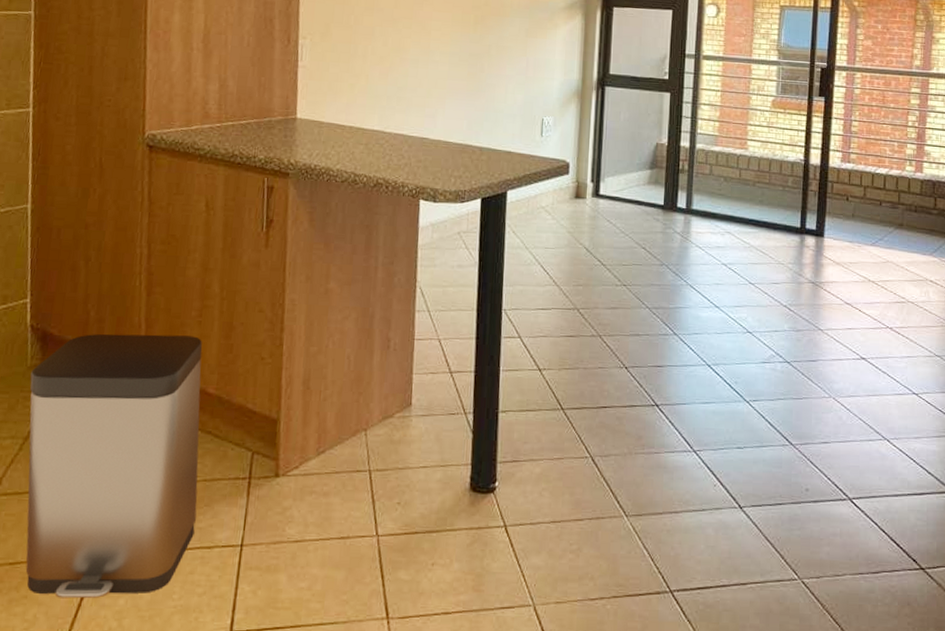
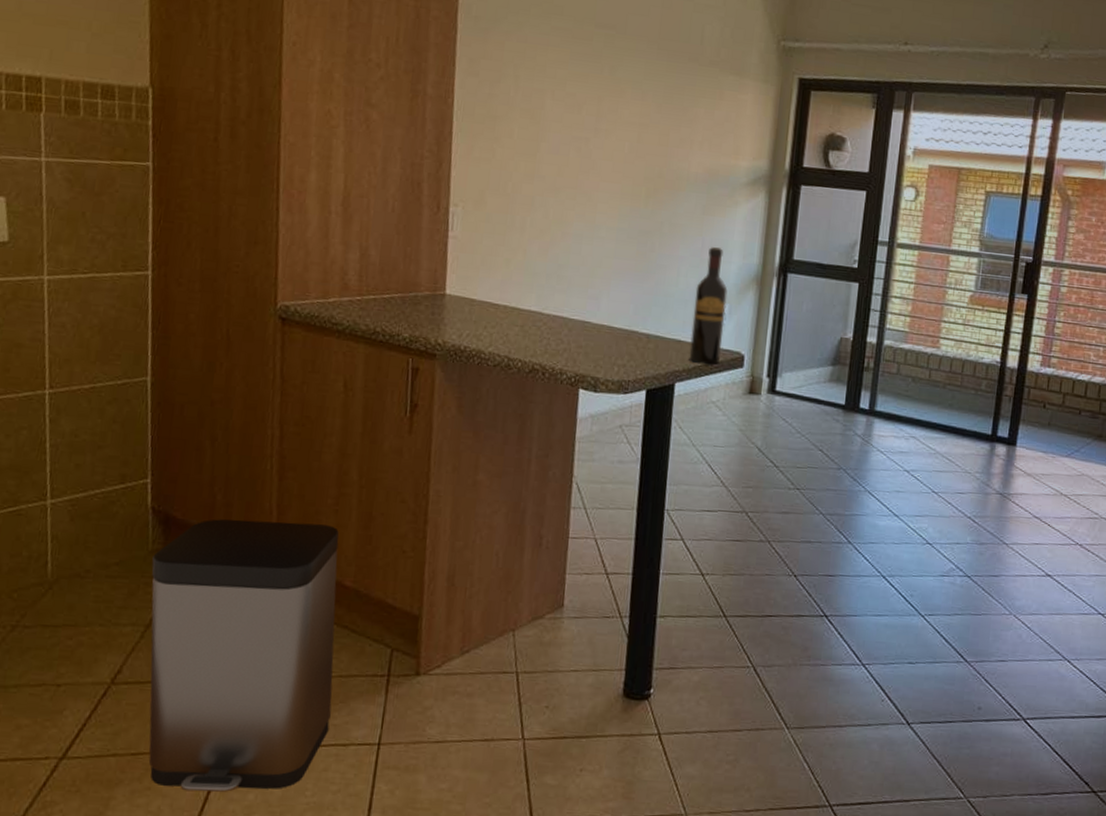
wine bottle: none [519,66,552,172] -> present [689,247,728,364]

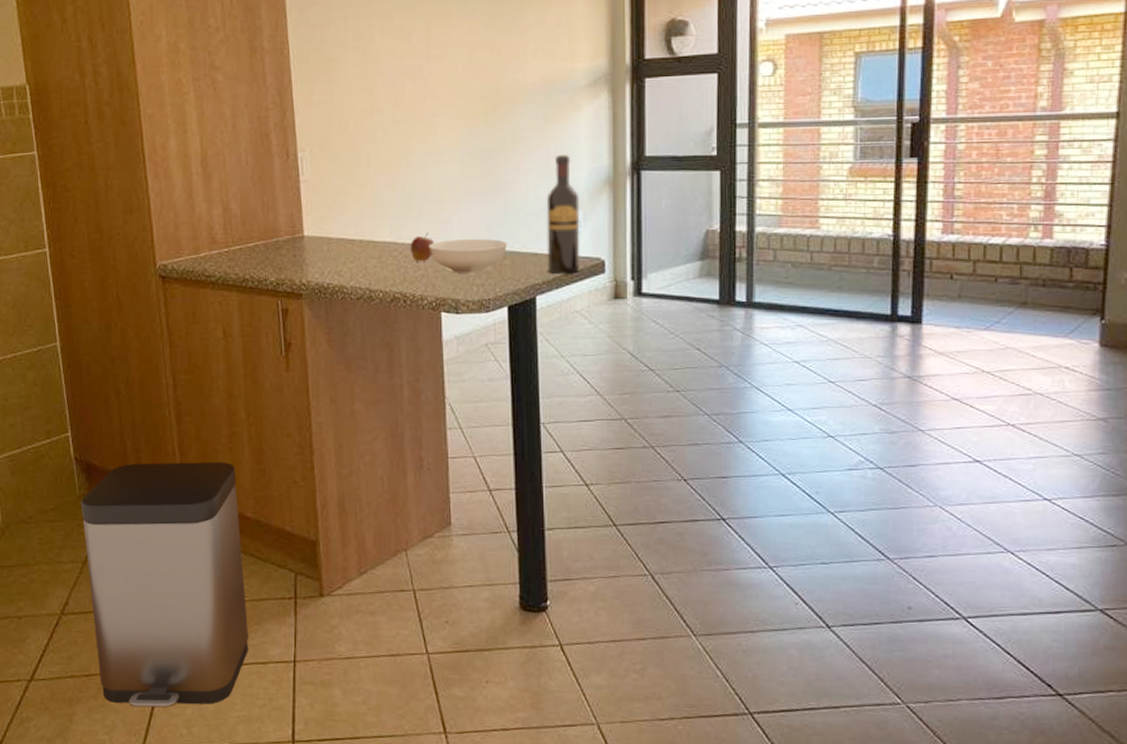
fruit: none [555,306,581,336] -> present [410,232,435,262]
bowl: none [574,316,654,354] -> present [428,238,508,273]

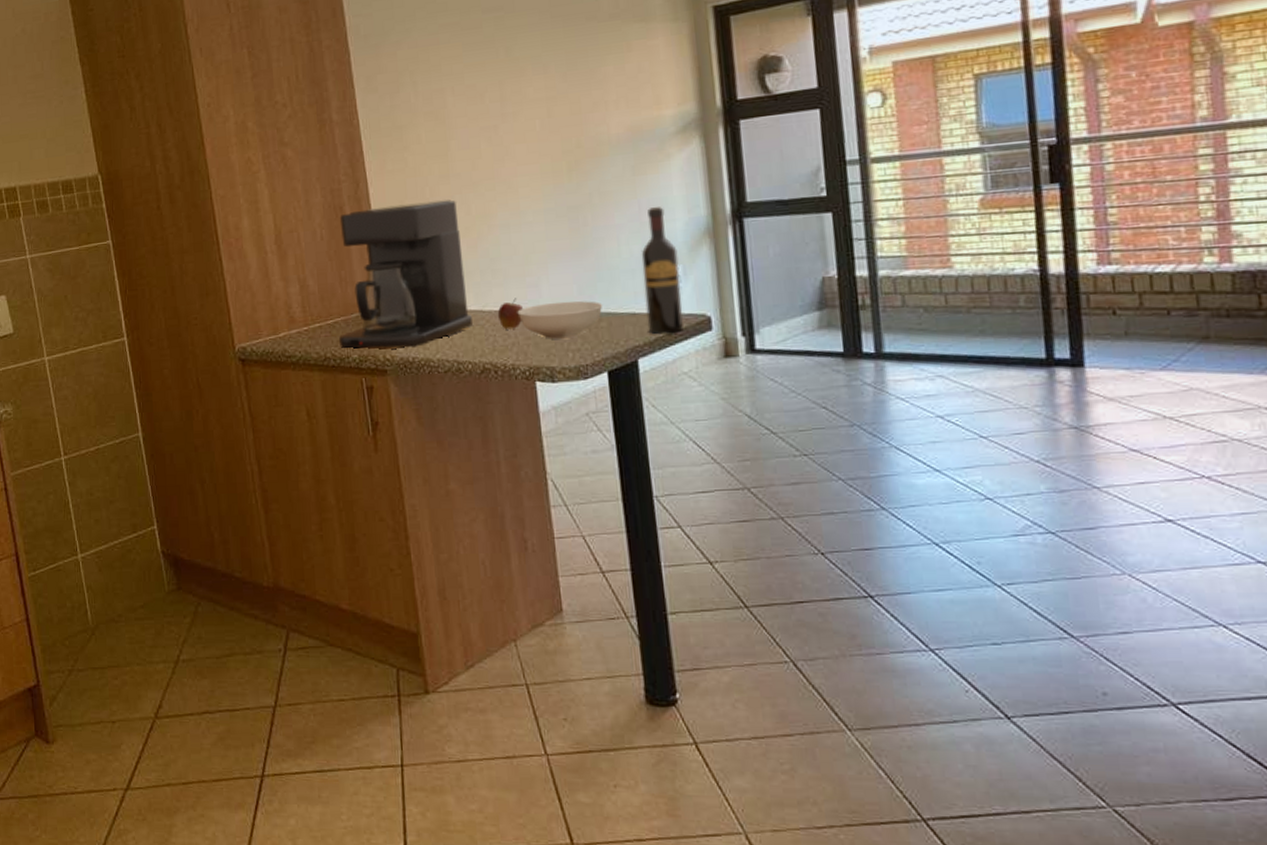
pedal bin: present [81,462,248,708] -> none [170,551,352,818]
coffee maker: none [258,134,387,274] -> present [339,199,474,349]

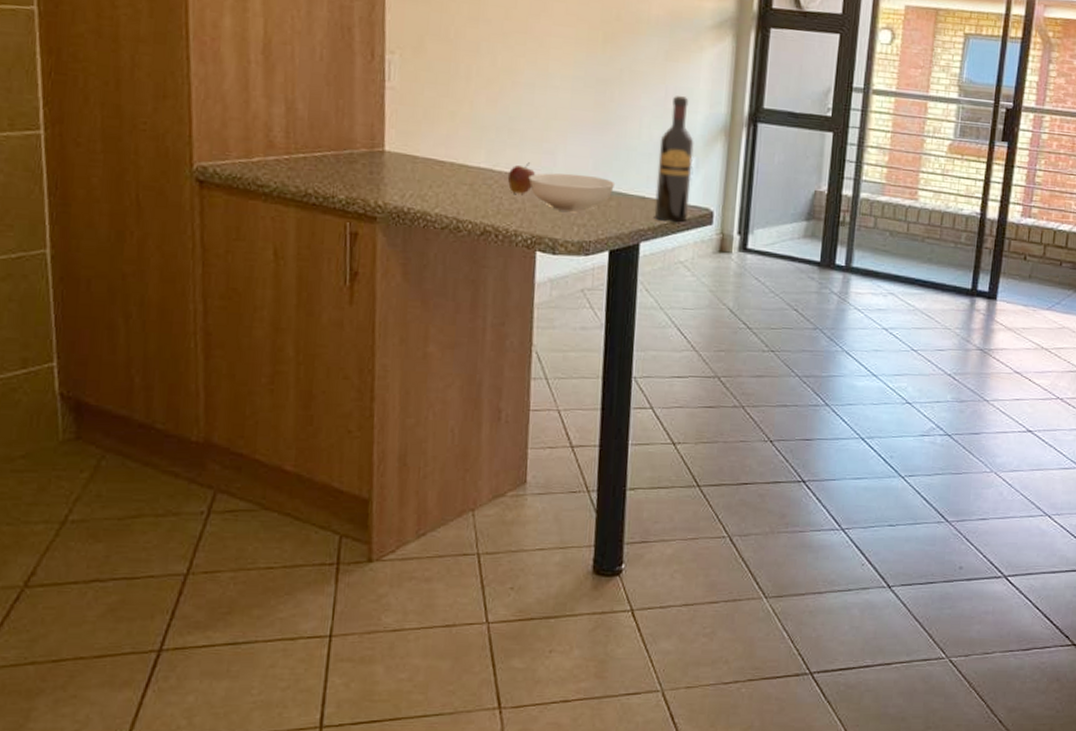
coffee maker: present [339,199,474,349] -> none [325,35,482,198]

